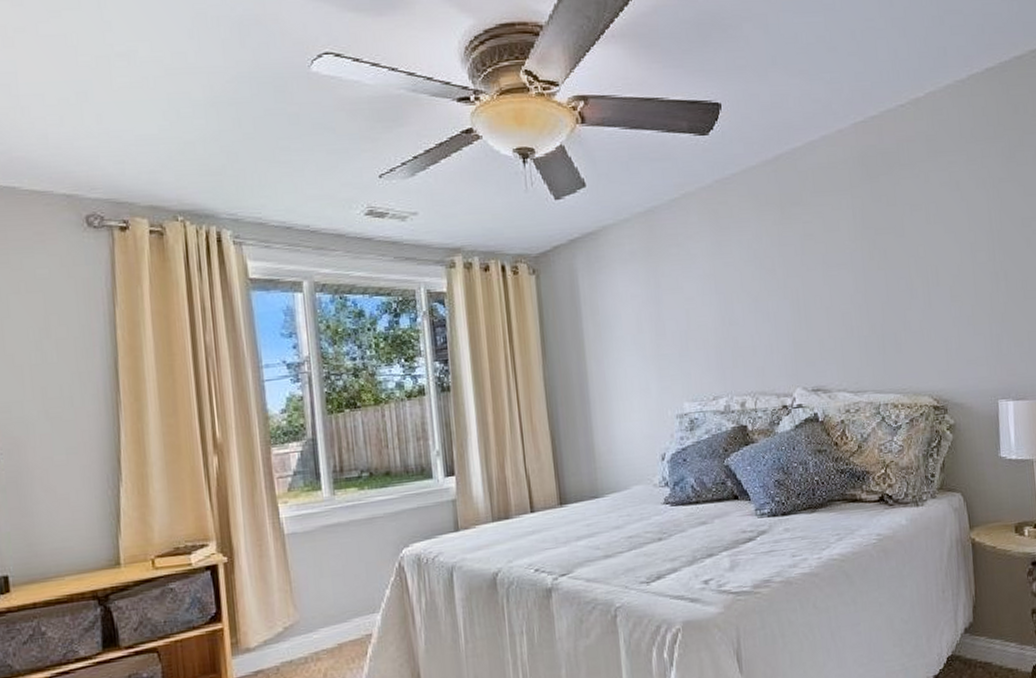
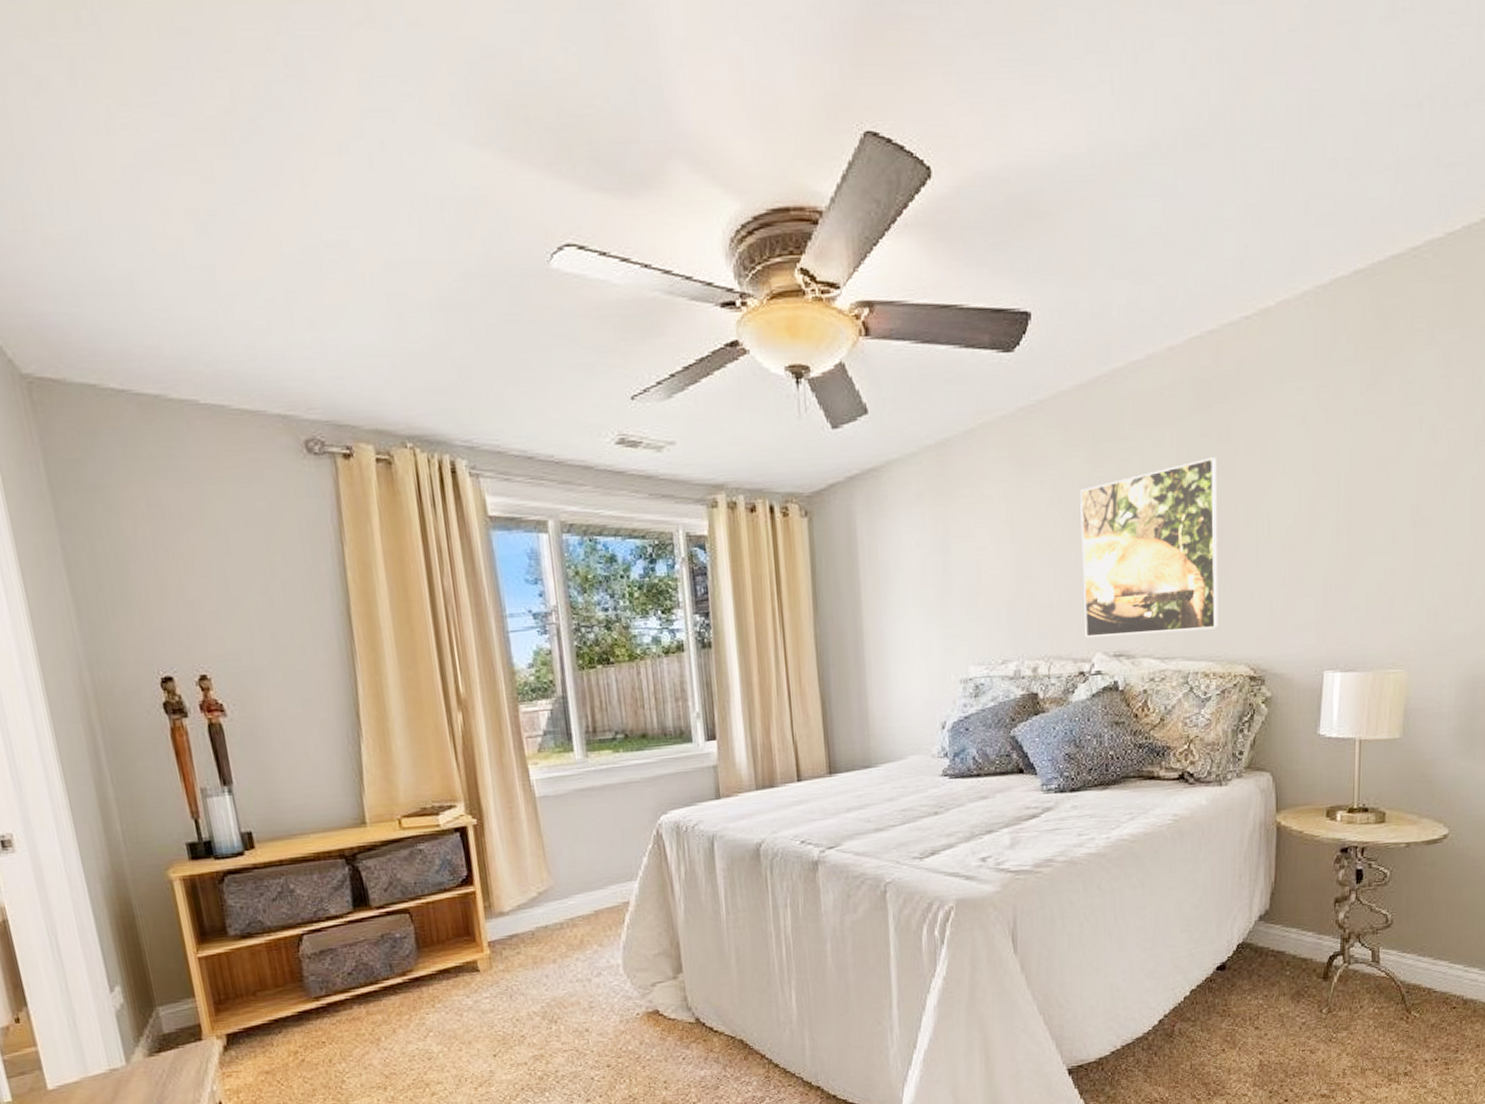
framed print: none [772,219,903,375] -> present [1080,457,1220,637]

